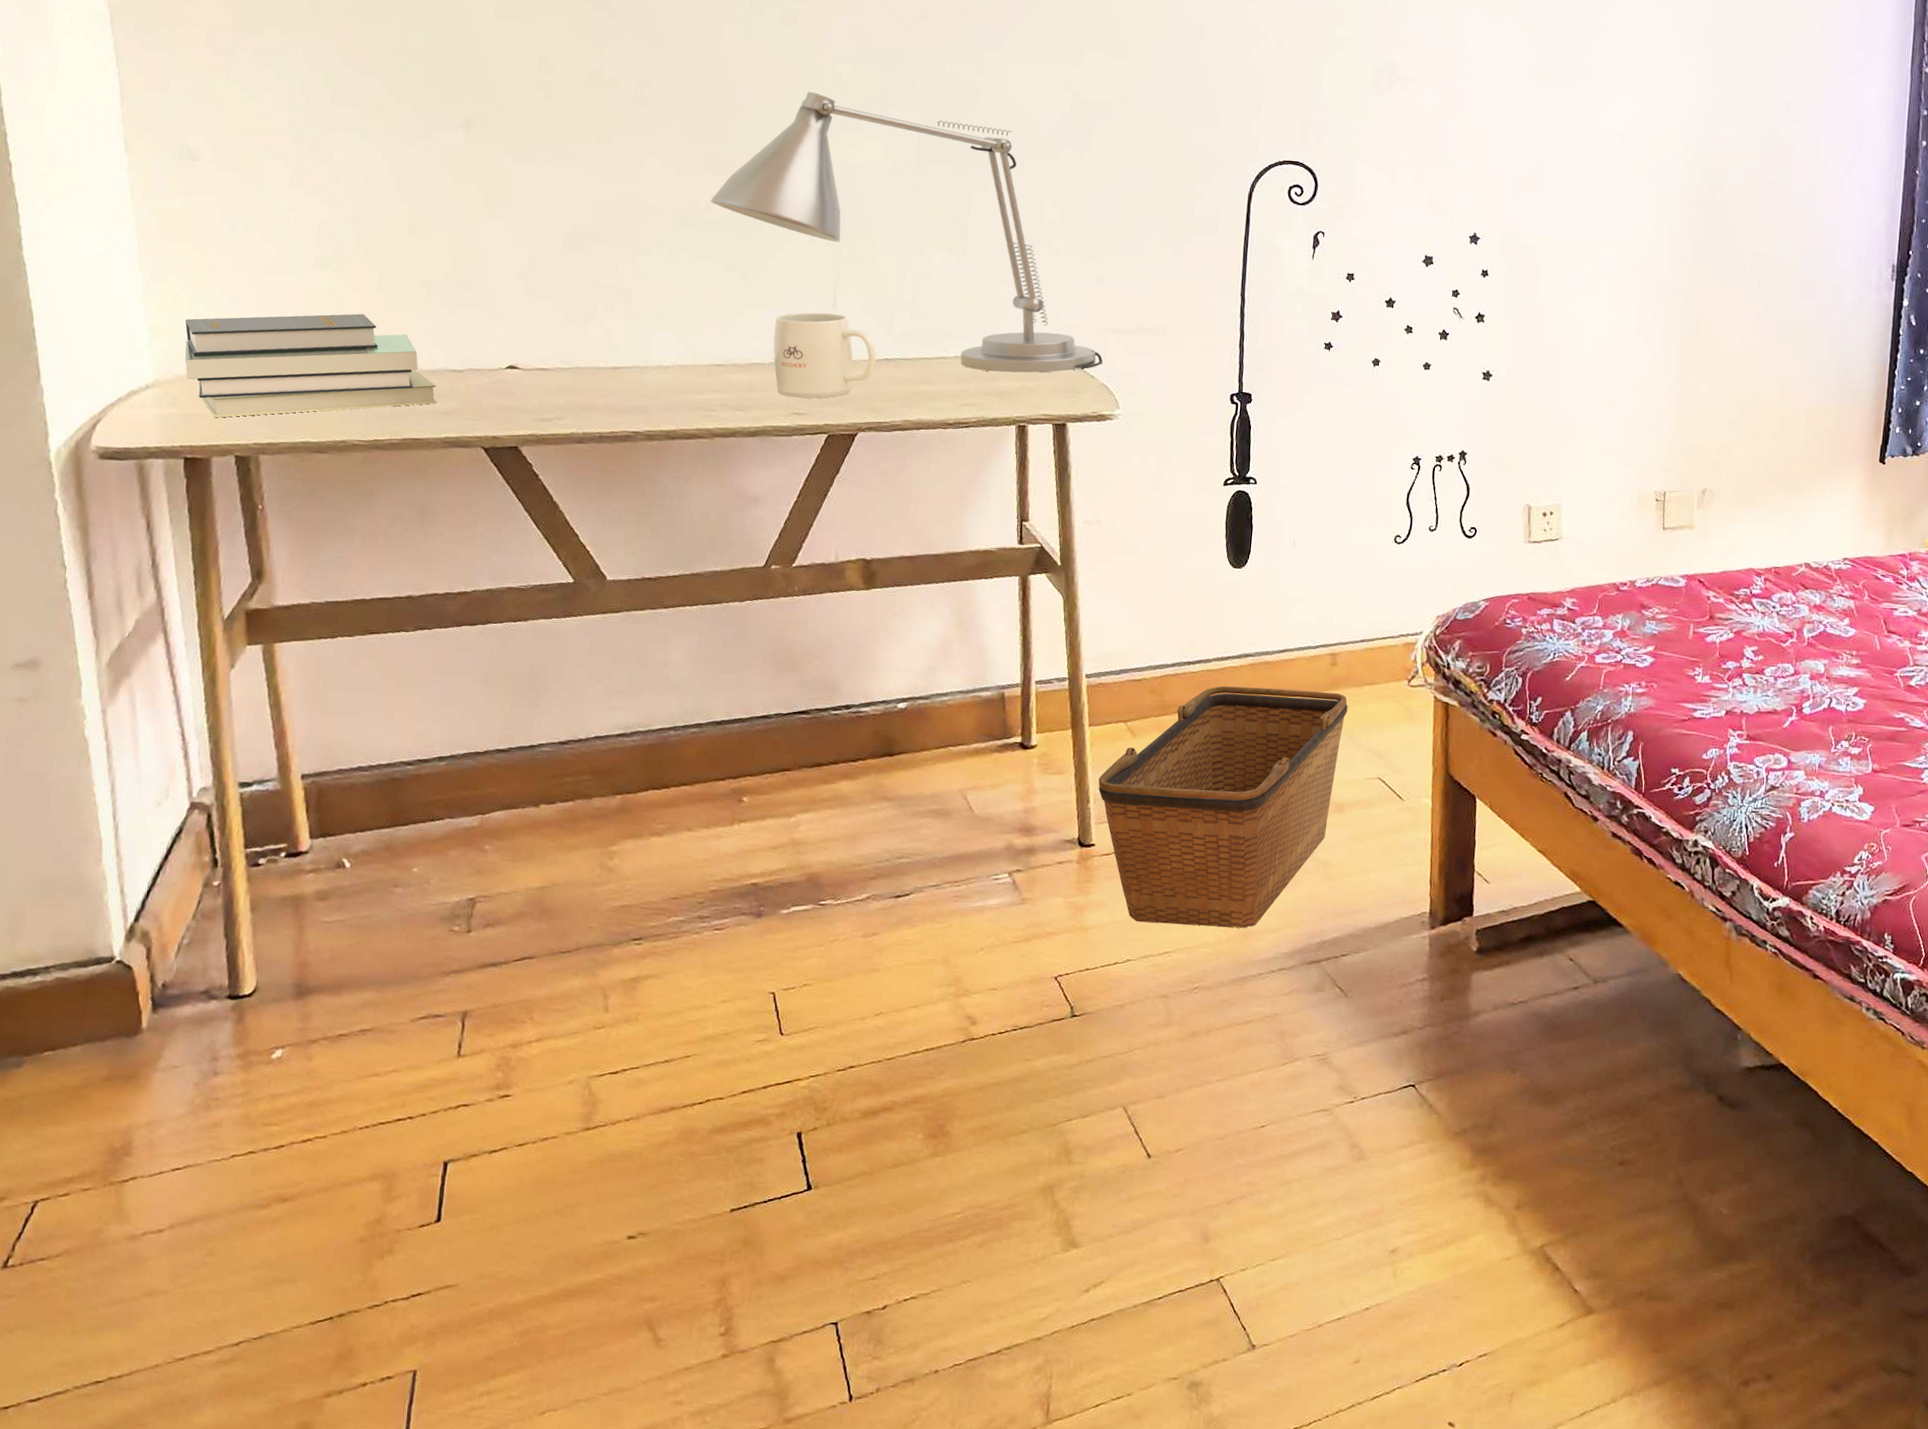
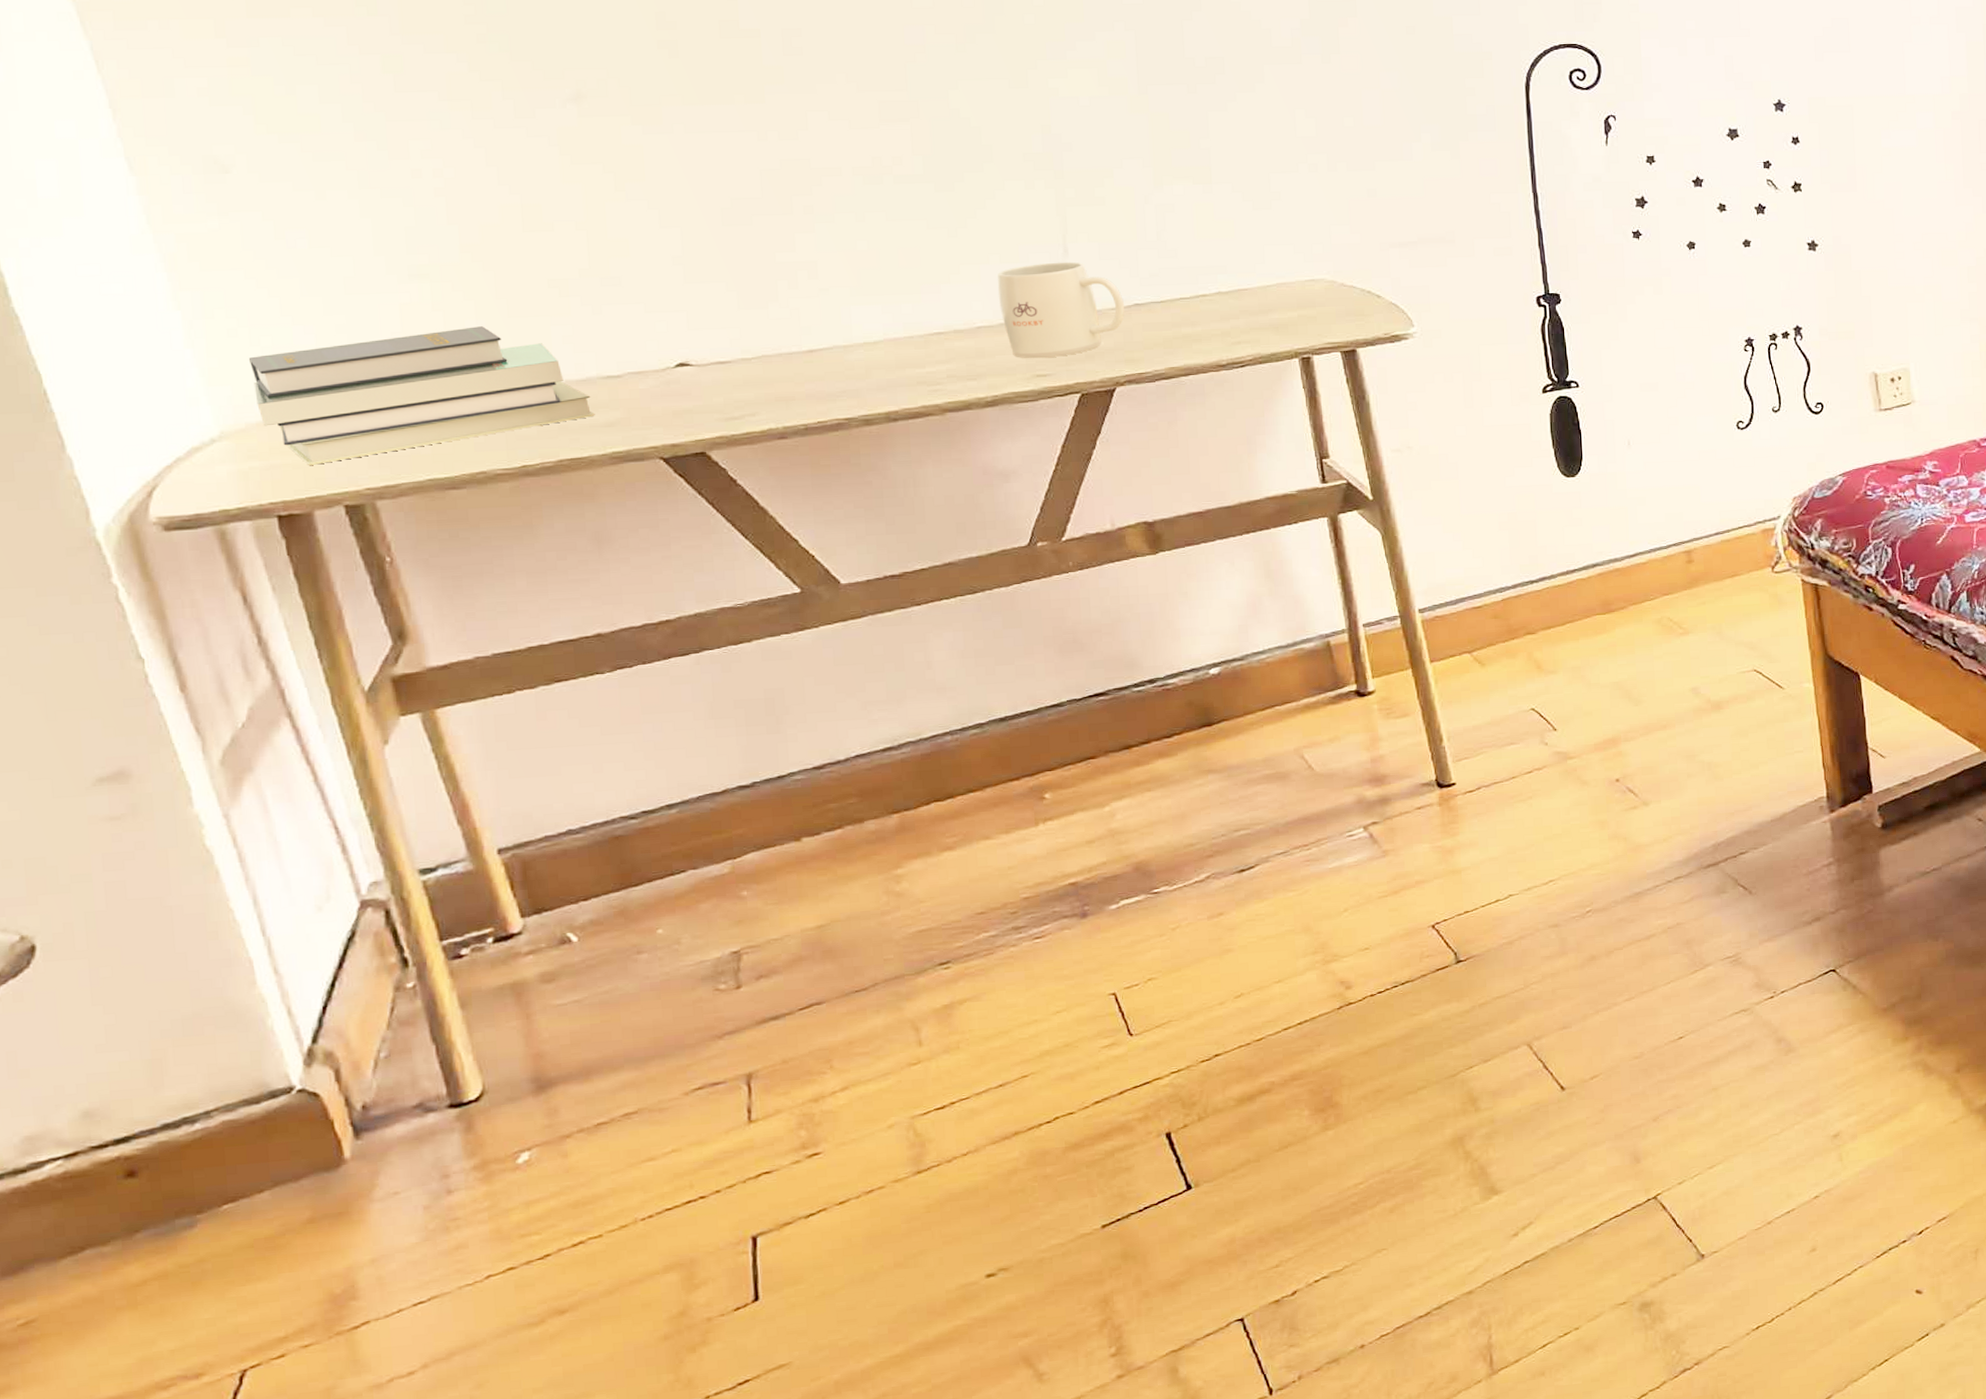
desk lamp: present [710,91,1104,373] -> none [897,21,1389,304]
bicycle basket: present [1098,686,1348,928] -> none [1449,590,1712,855]

